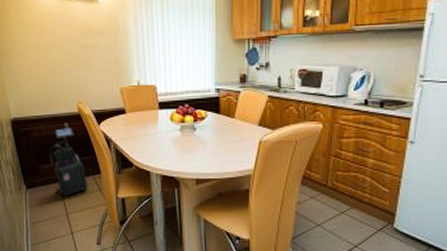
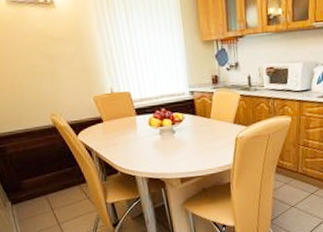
vacuum cleaner: present [50,123,88,197] -> none [29,136,76,208]

